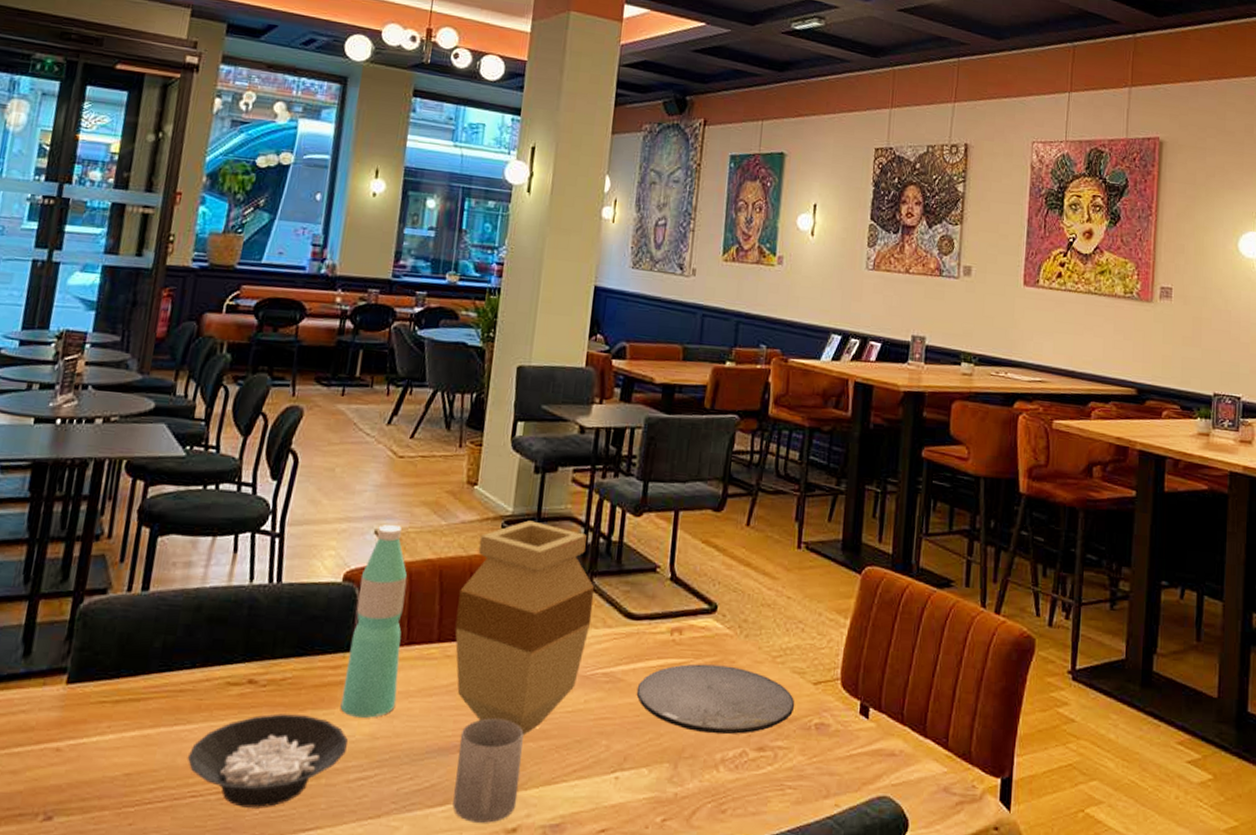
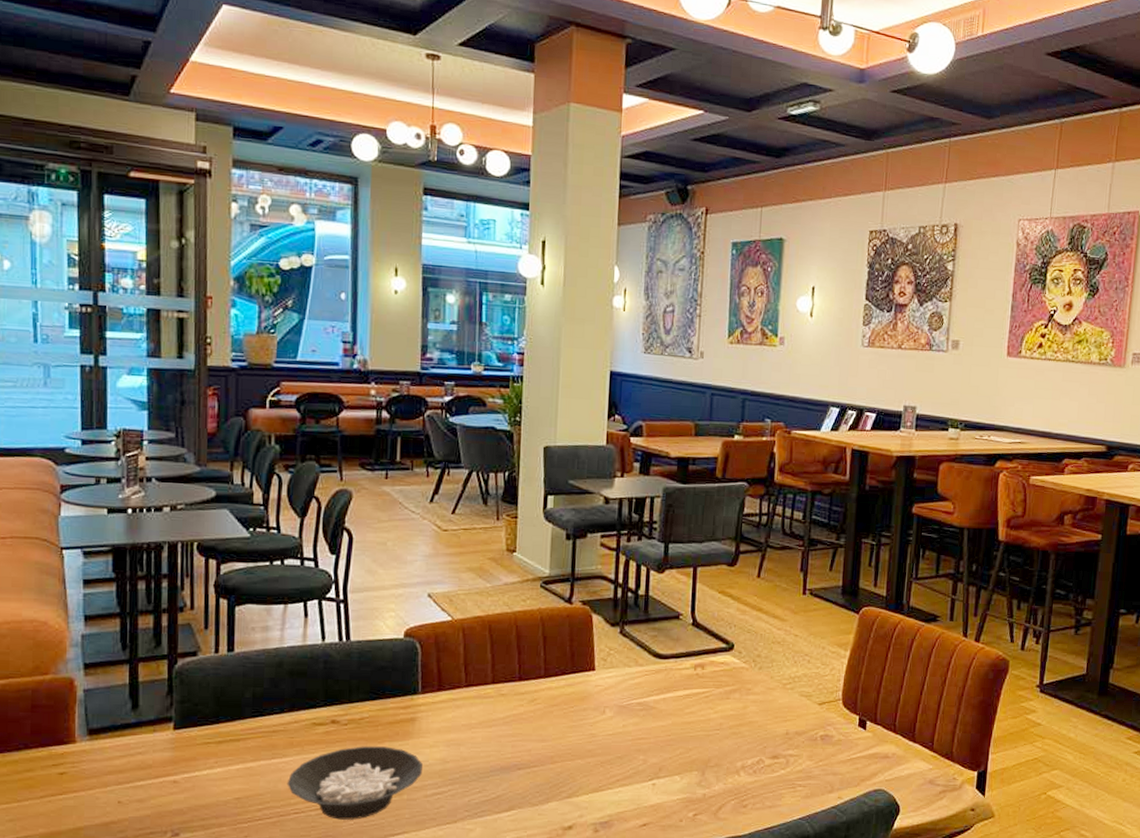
water bottle: present [340,525,408,718] -> none [413,589,461,746]
mug: present [453,718,524,823] -> none [517,742,573,823]
vase: present [455,520,595,736] -> none [506,580,626,755]
plate: present [636,664,795,735] -> none [667,692,803,747]

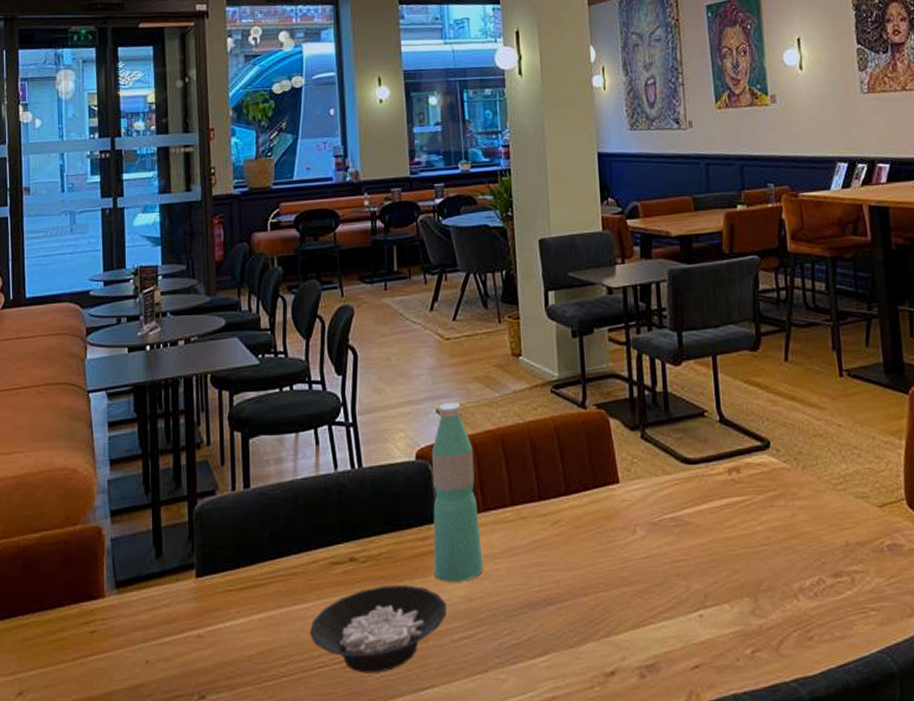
water bottle: none [413,589,461,746] -> present [431,403,484,582]

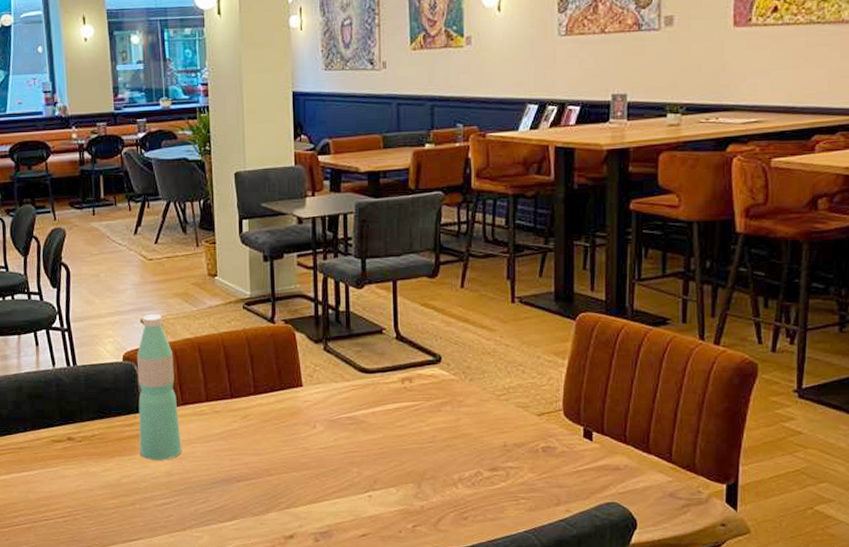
cereal bowl: present [309,585,446,673] -> none [36,460,150,527]

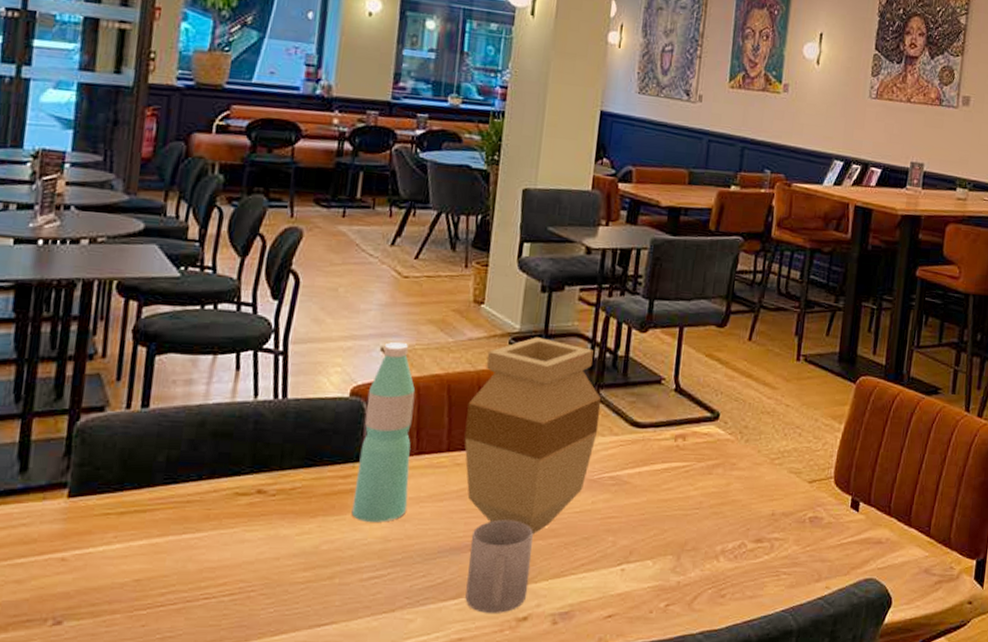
vase: none [217,301,331,468] -> present [464,337,602,535]
mug: none [238,456,290,532] -> present [465,519,533,613]

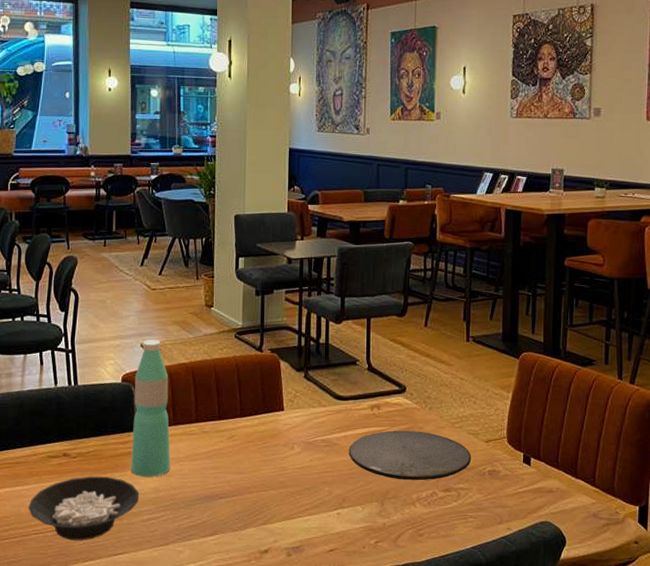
cereal bowl: none [198,520,360,607] -> present [28,476,139,541]
vase: present [464,337,602,535] -> none [208,331,310,486]
mug: present [465,519,533,613] -> none [220,474,266,547]
plate: none [641,466,791,529] -> present [348,430,472,481]

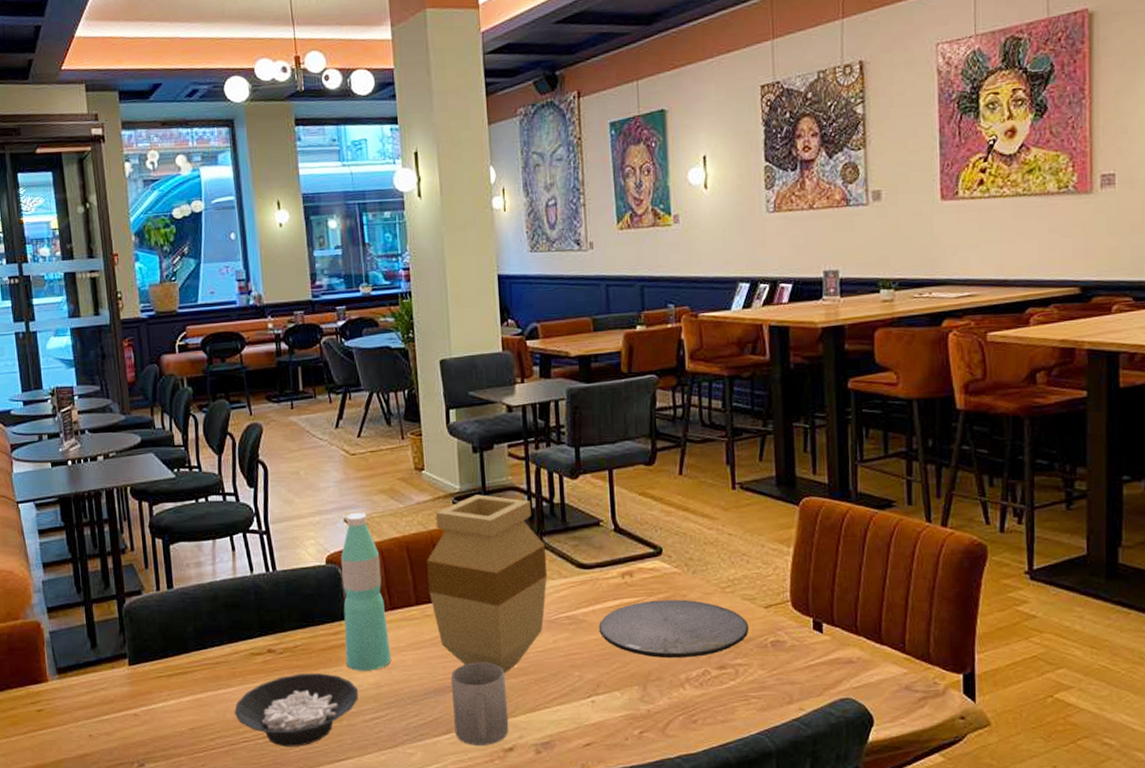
vase: none [208,331,310,486] -> present [427,494,548,674]
mug: none [220,474,266,547] -> present [451,662,509,745]

